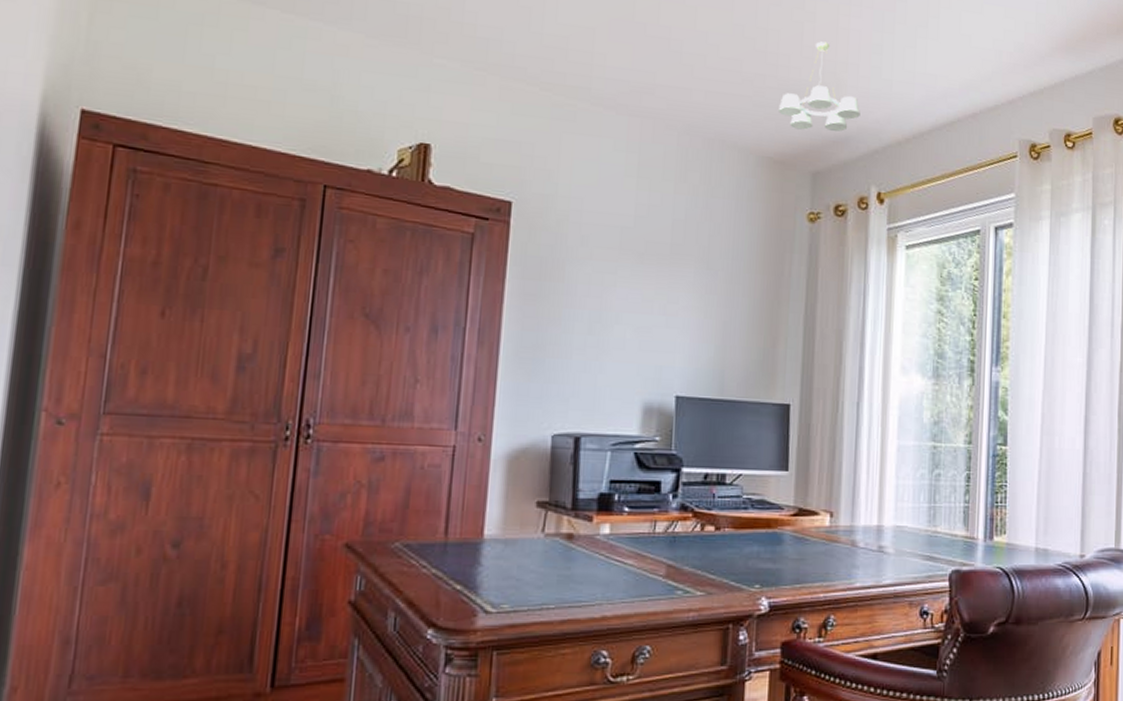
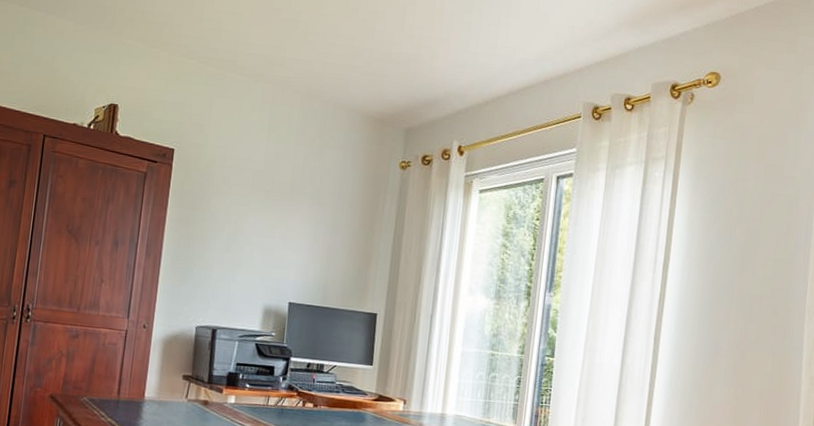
ceiling light fixture: present [779,41,860,132] -> none [381,21,449,96]

